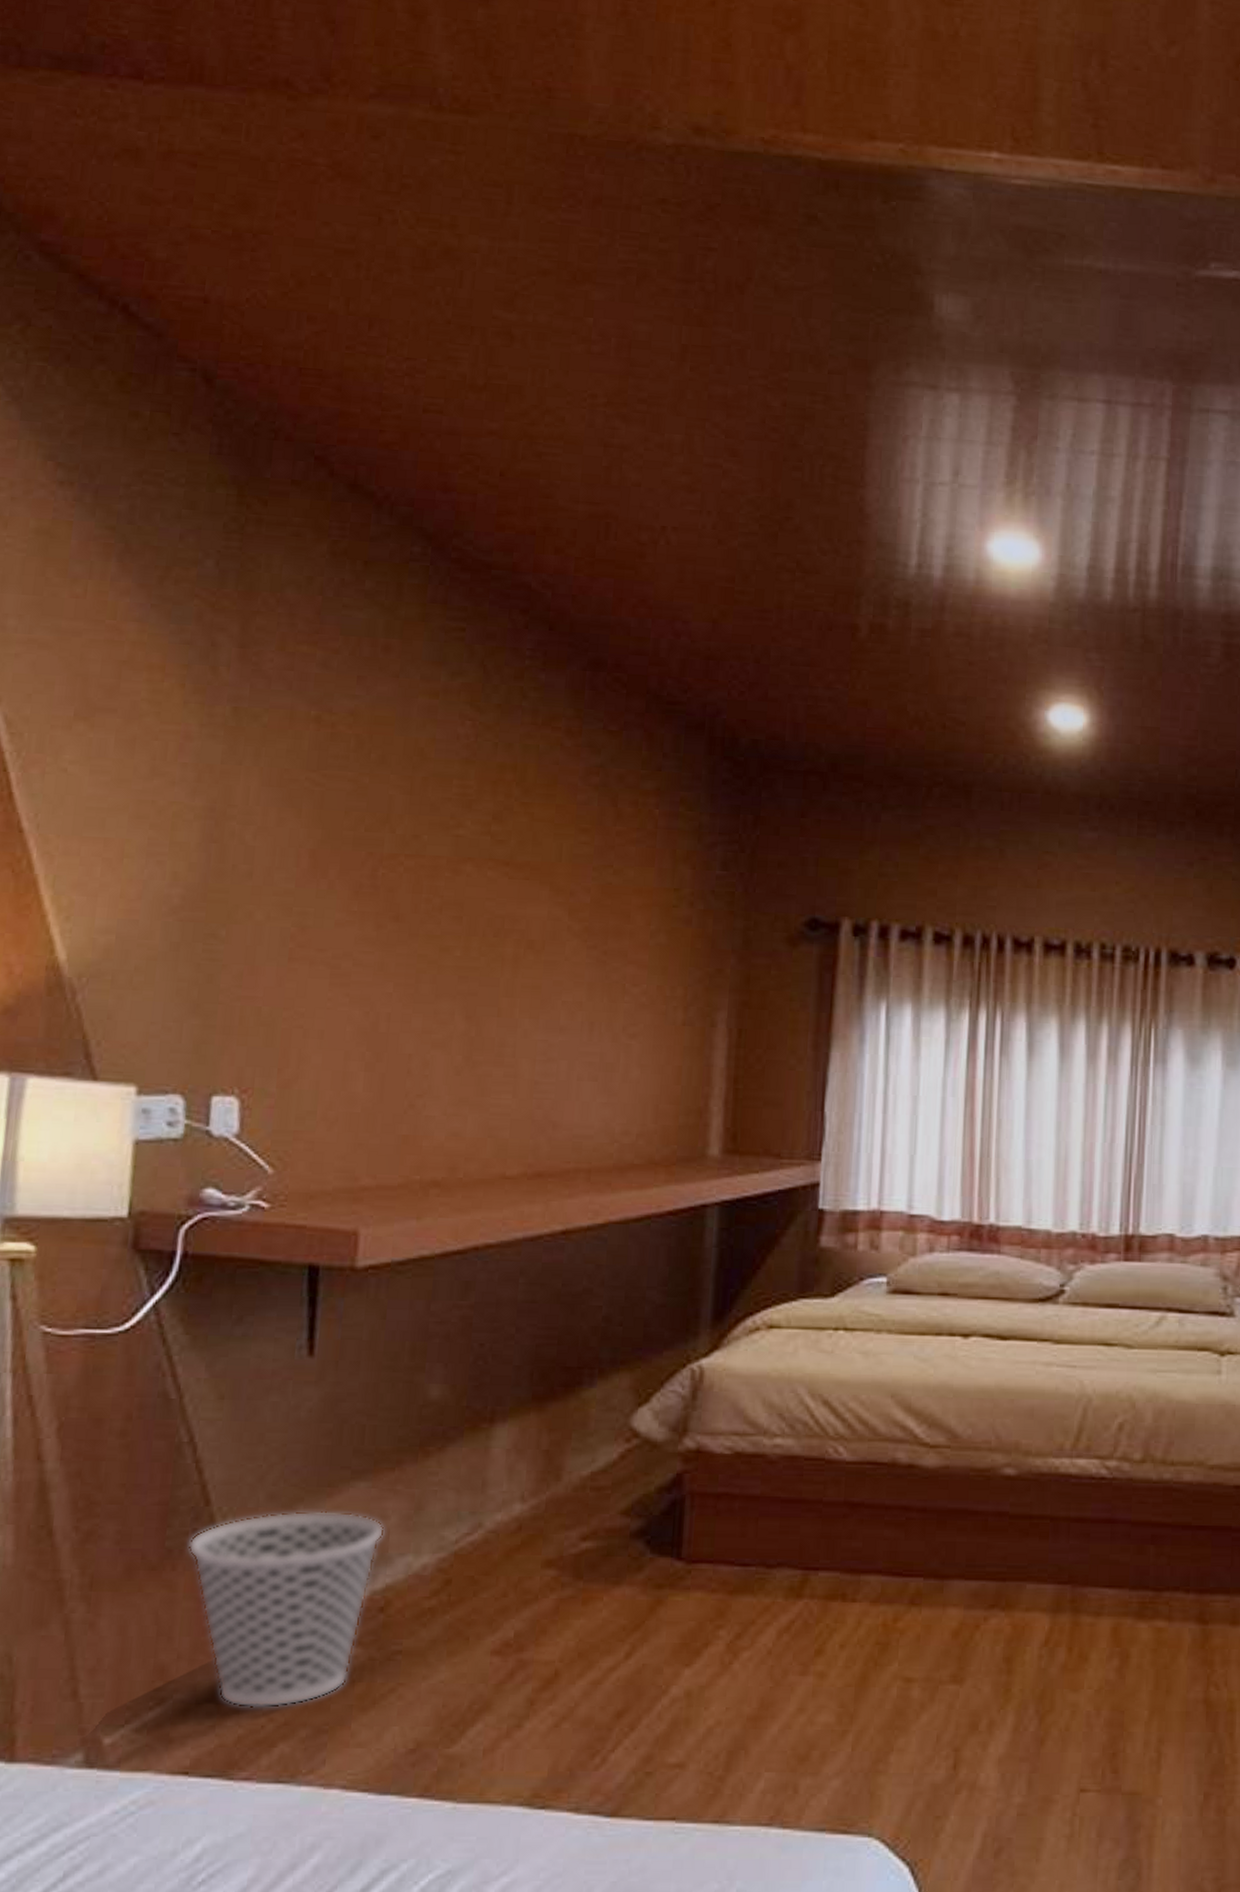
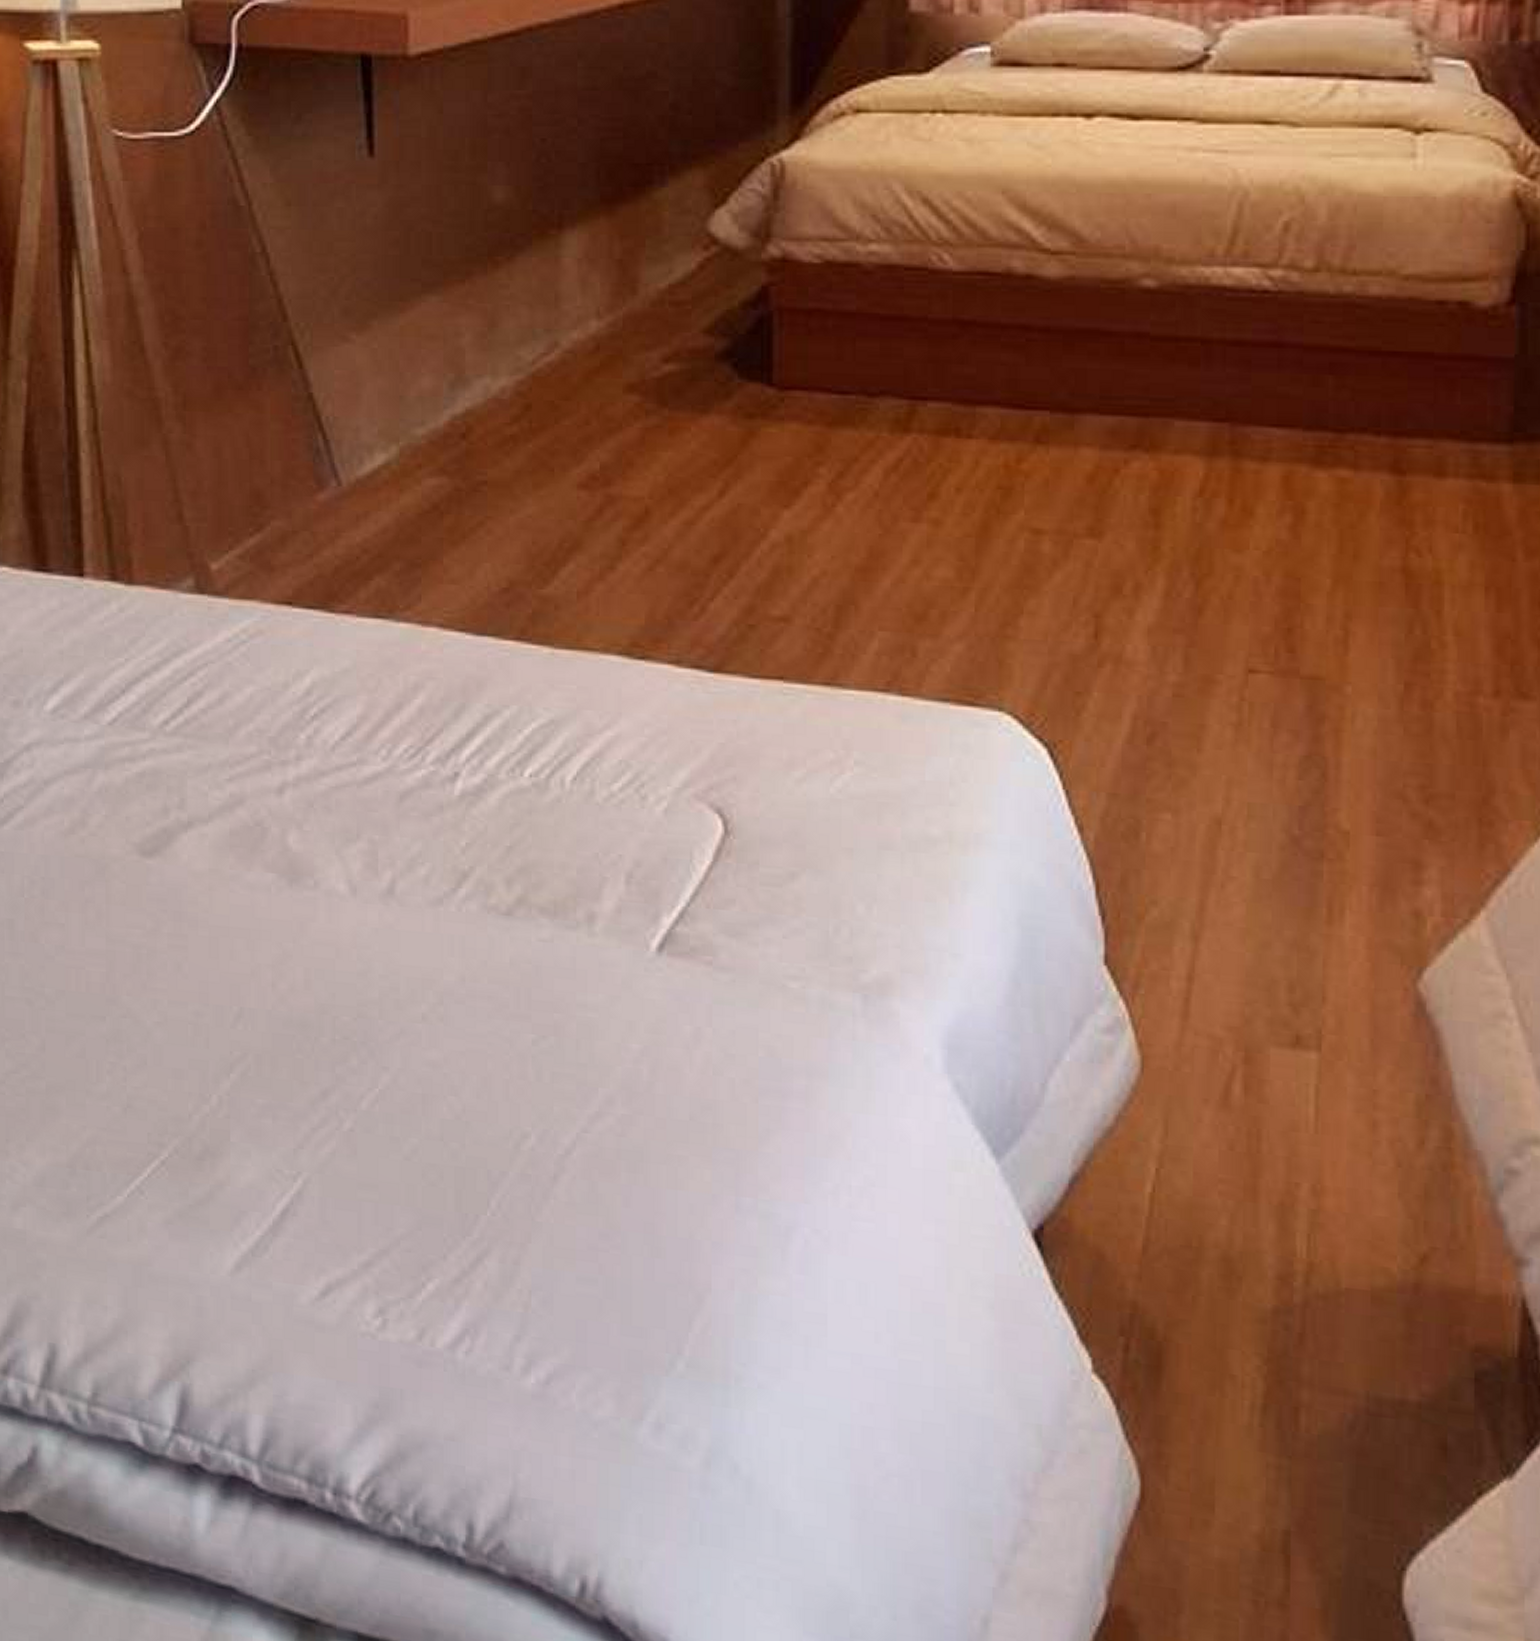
wastebasket: present [188,1510,385,1709] -> none [270,326,460,540]

